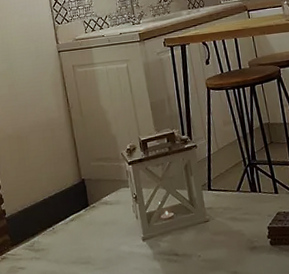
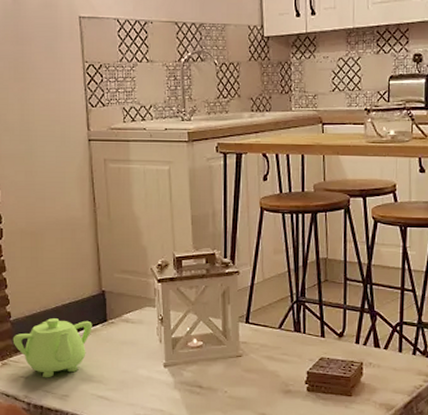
teapot: none [9,208,77,267] -> present [12,318,92,378]

